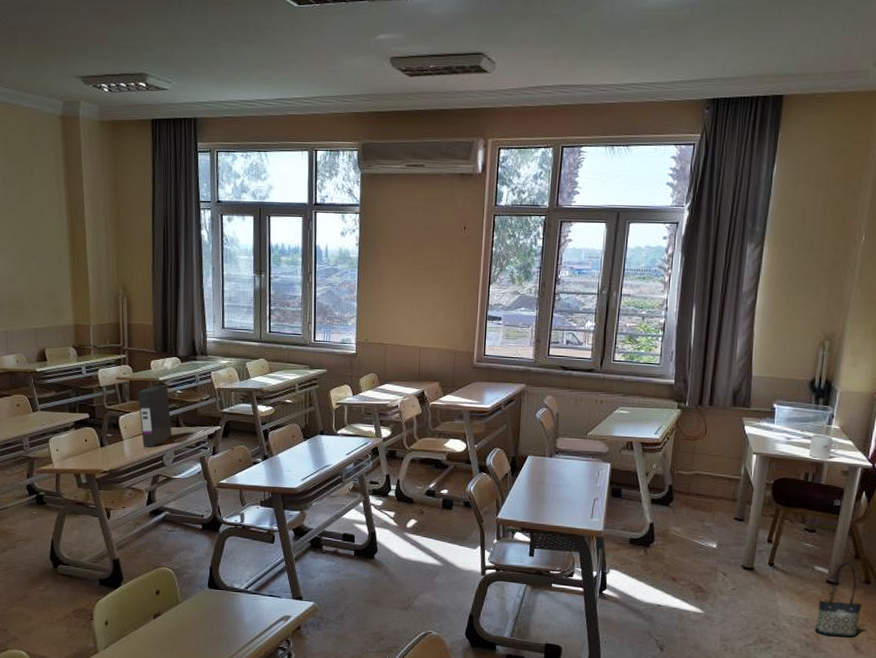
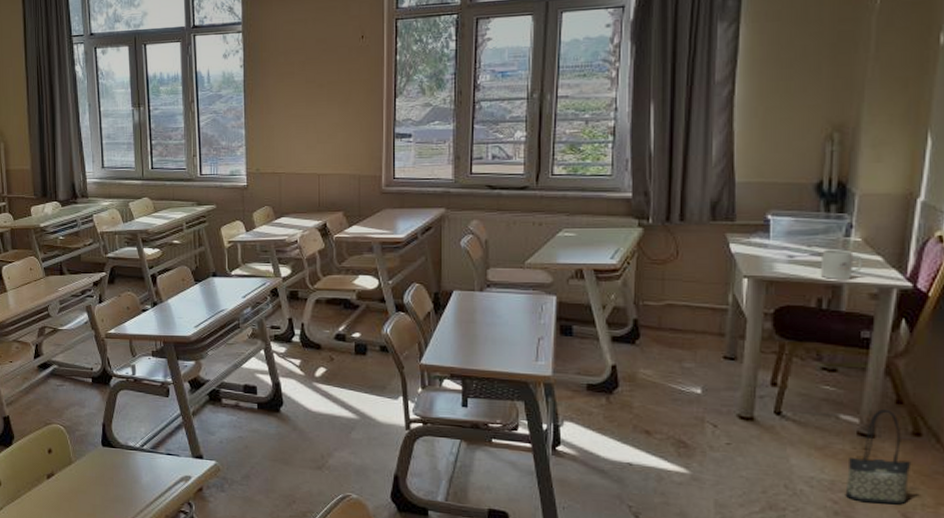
binder: present [138,384,172,448] -> none [19,230,56,298]

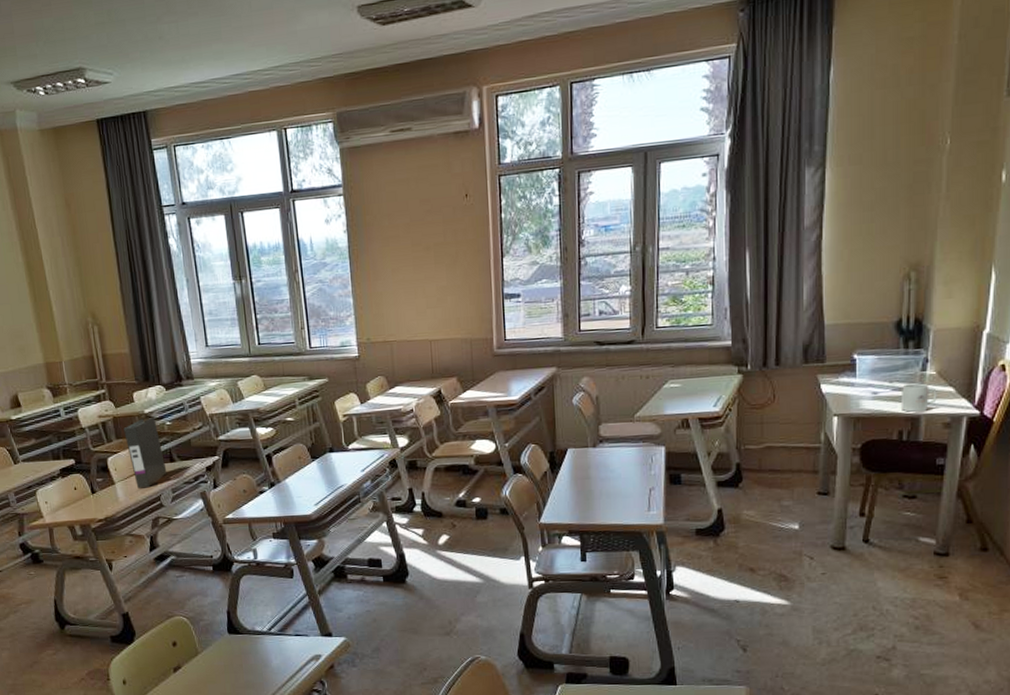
binder: none [19,230,56,298] -> present [123,416,167,489]
tote bag: present [845,409,912,505] -> none [924,529,980,616]

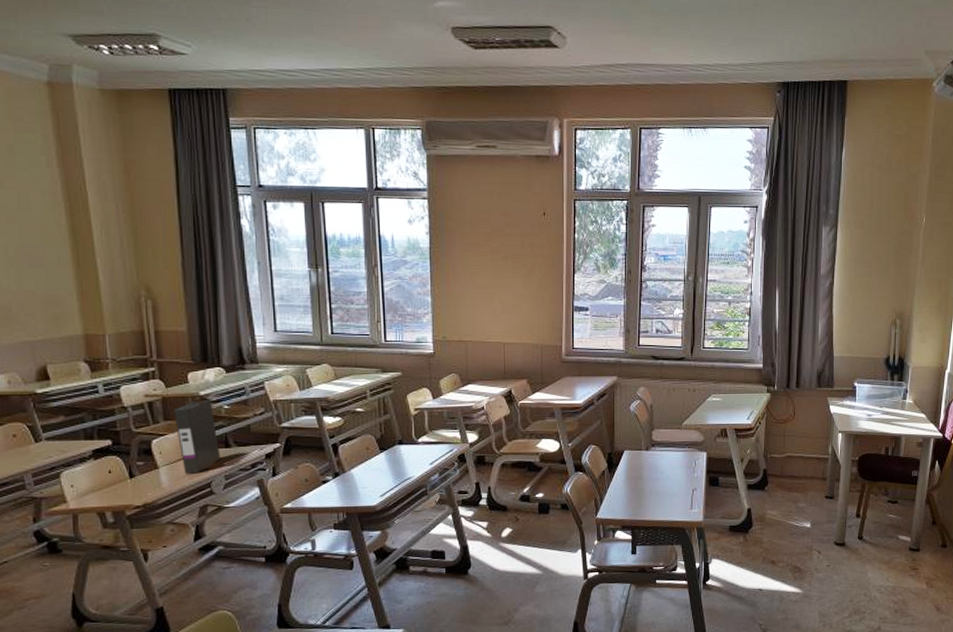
mug: present [900,383,937,413] -> none [887,409,913,433]

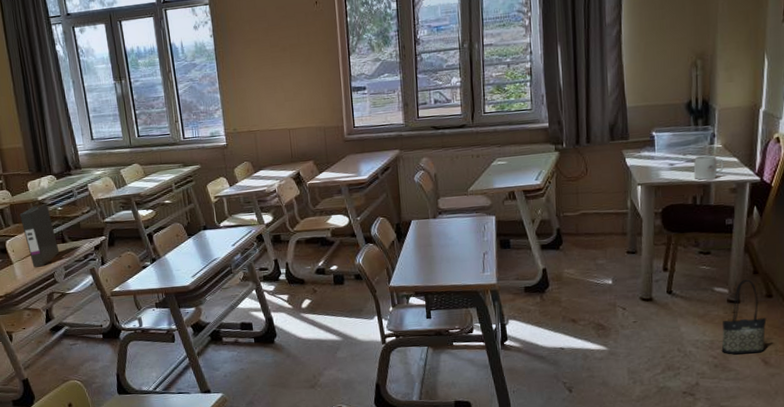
mug: none [887,409,913,433] -> present [693,155,724,181]
tote bag: none [901,529,941,601] -> present [721,279,767,355]

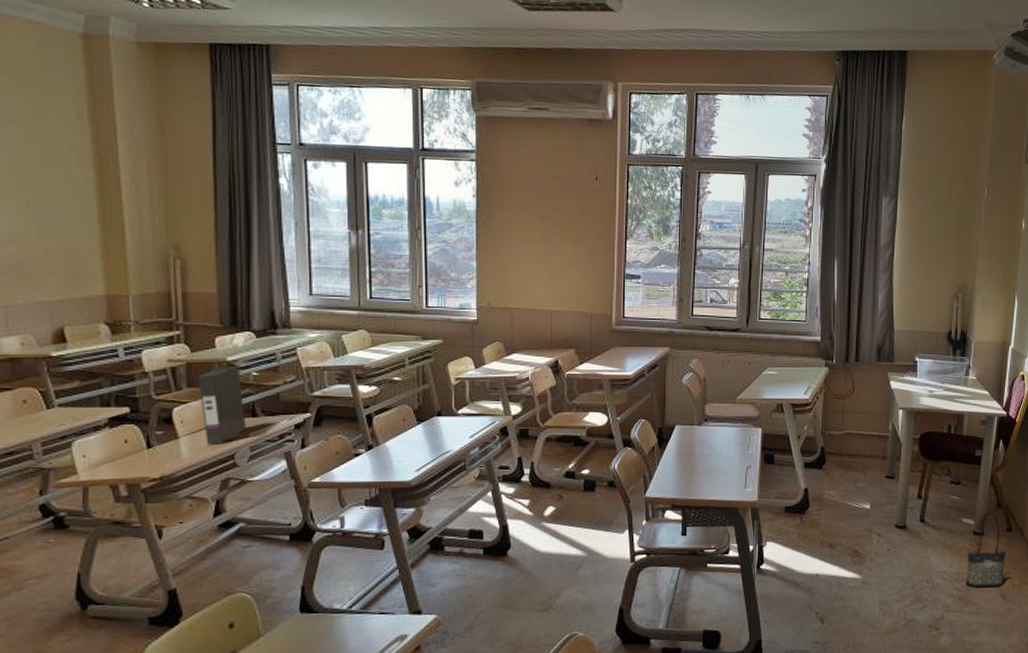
mug: present [693,155,724,181] -> none [950,386,976,411]

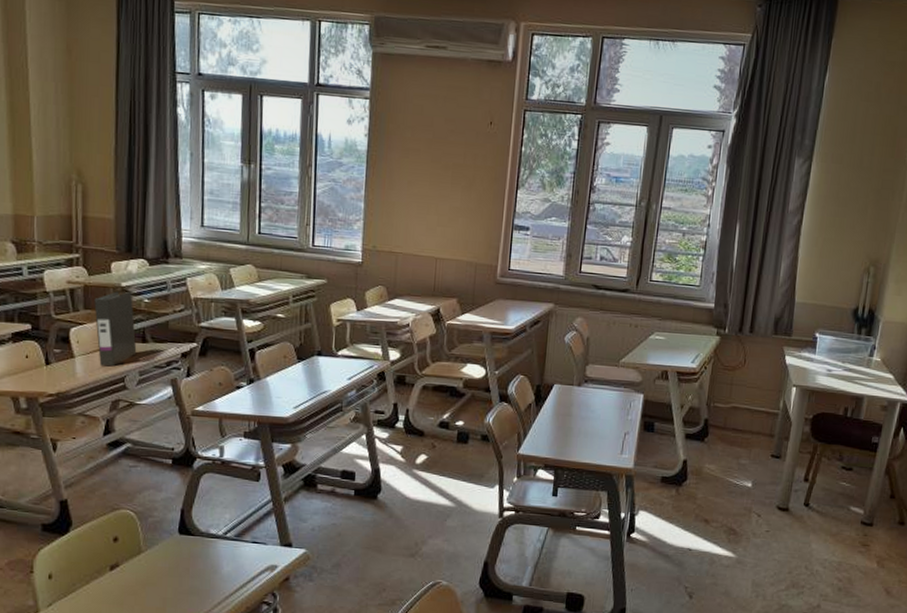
tote bag: present [965,512,1006,588] -> none [847,502,896,581]

